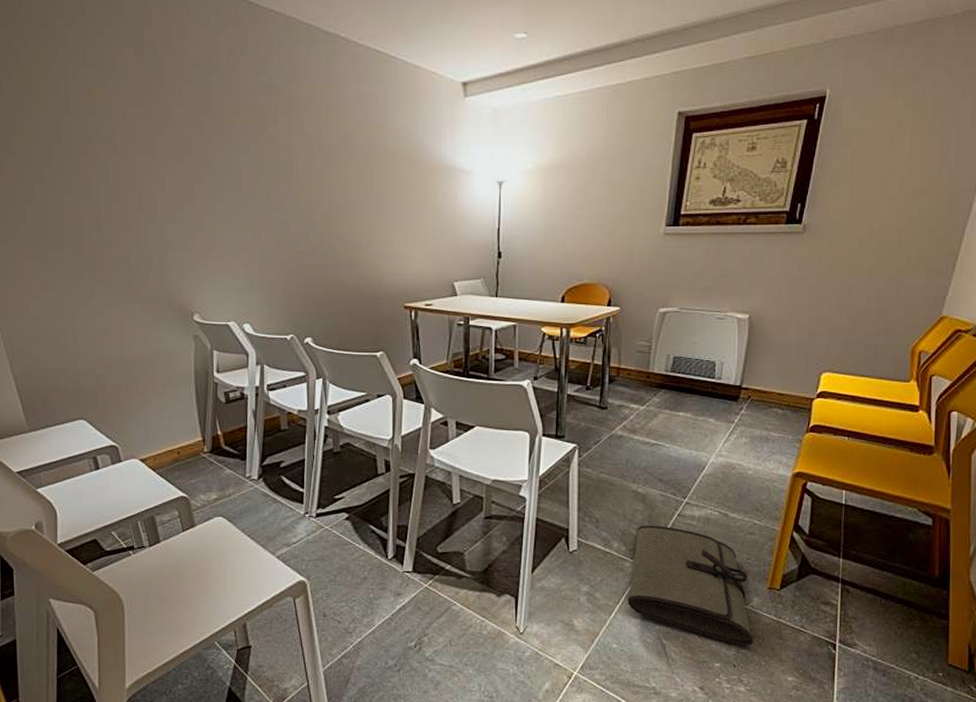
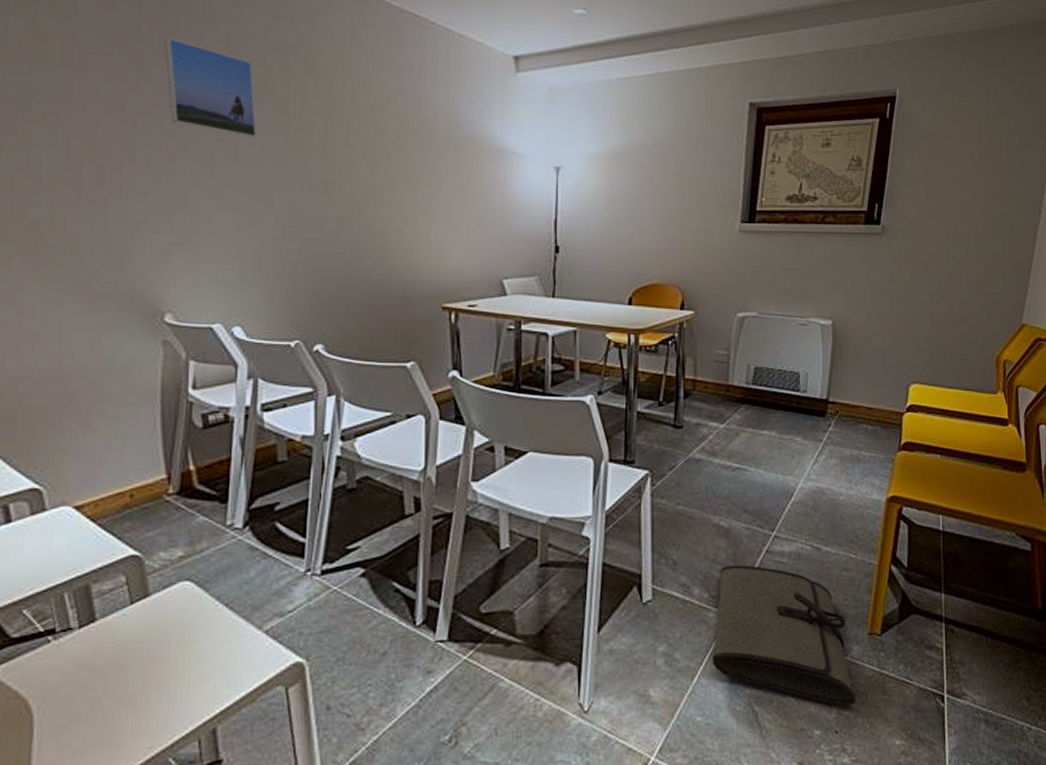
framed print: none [181,86,254,168] -> present [164,36,257,138]

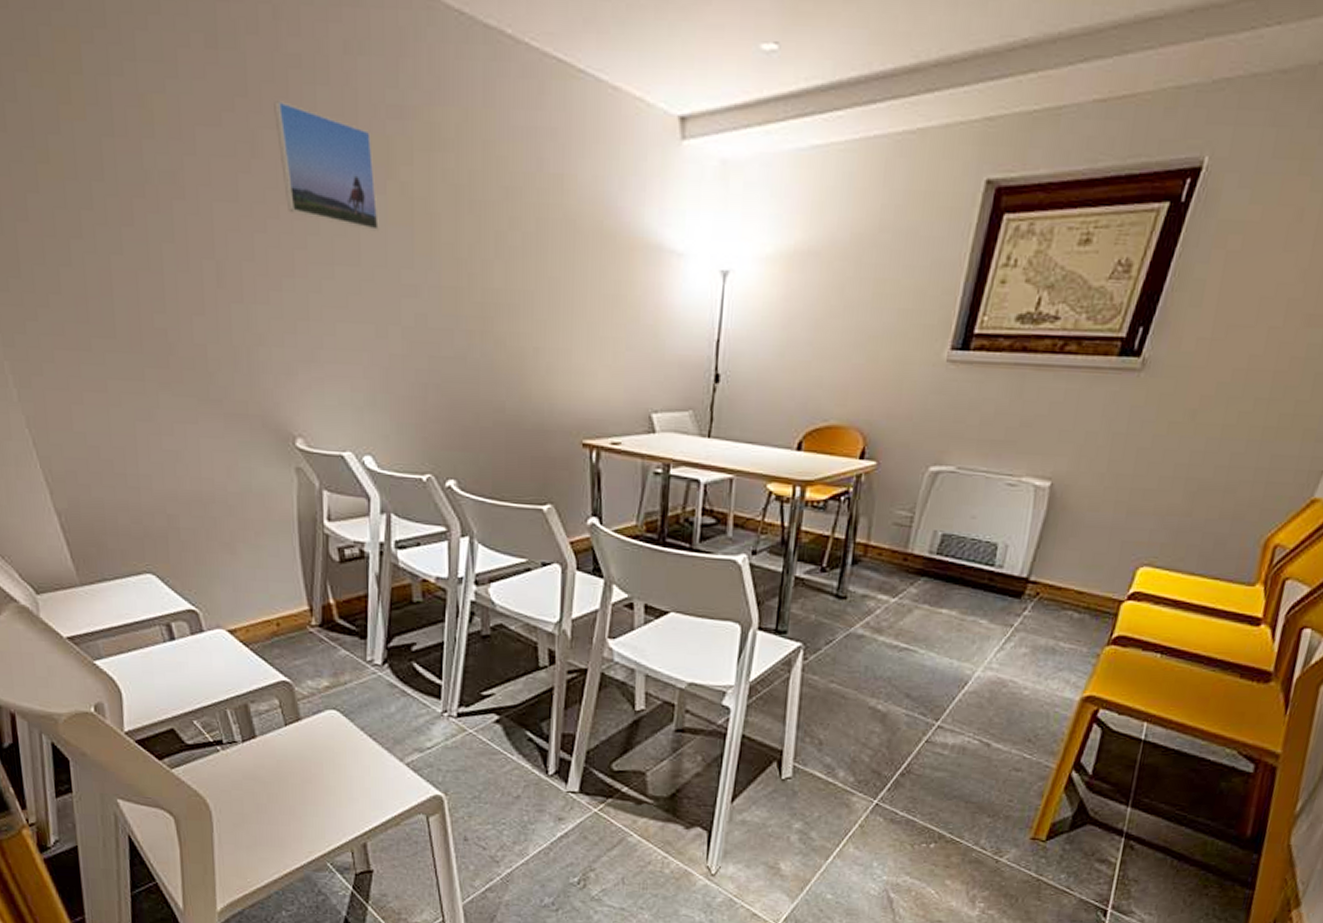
tool roll: present [712,565,857,706] -> none [850,751,1006,906]

